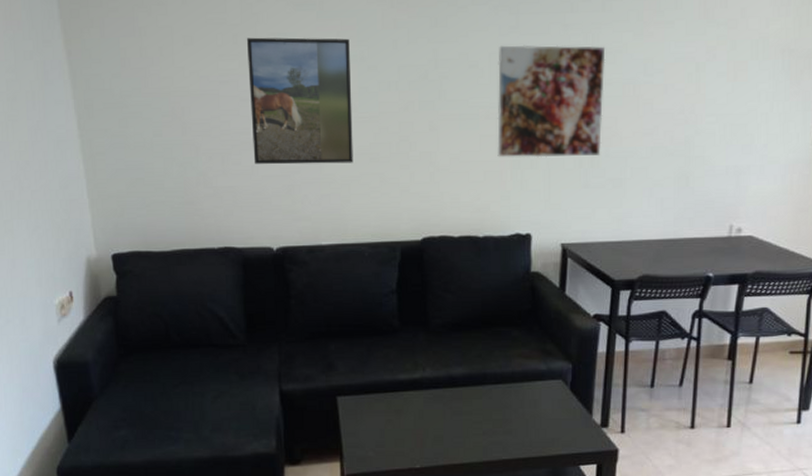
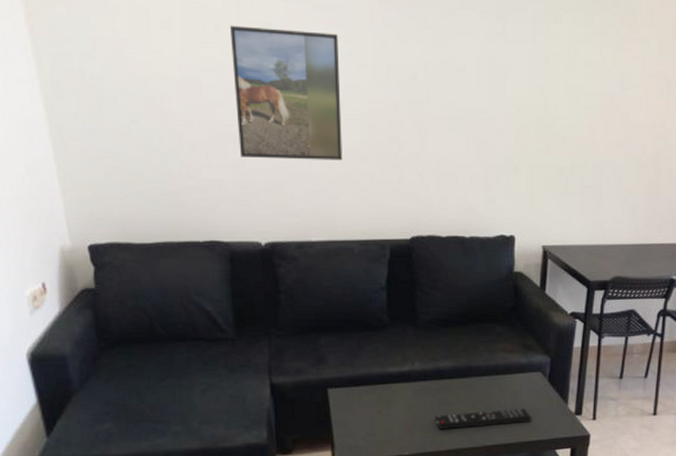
remote control: none [448,420,553,441] -> present [435,409,532,429]
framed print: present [497,45,606,158] -> none [484,51,586,165]

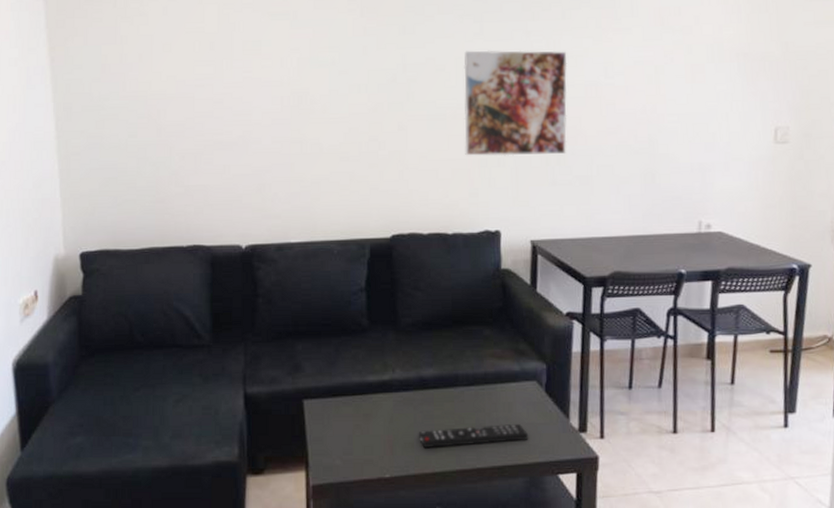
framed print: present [229,25,343,161] -> none [222,44,324,164]
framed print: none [484,51,586,165] -> present [464,50,568,156]

